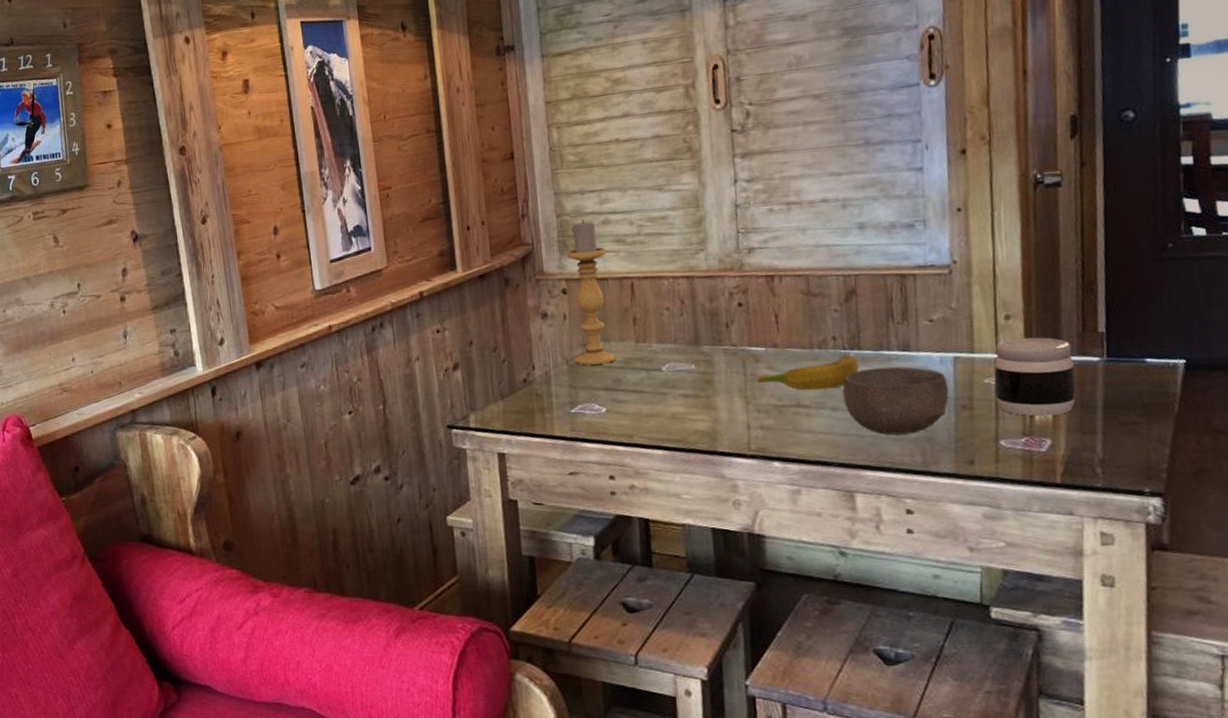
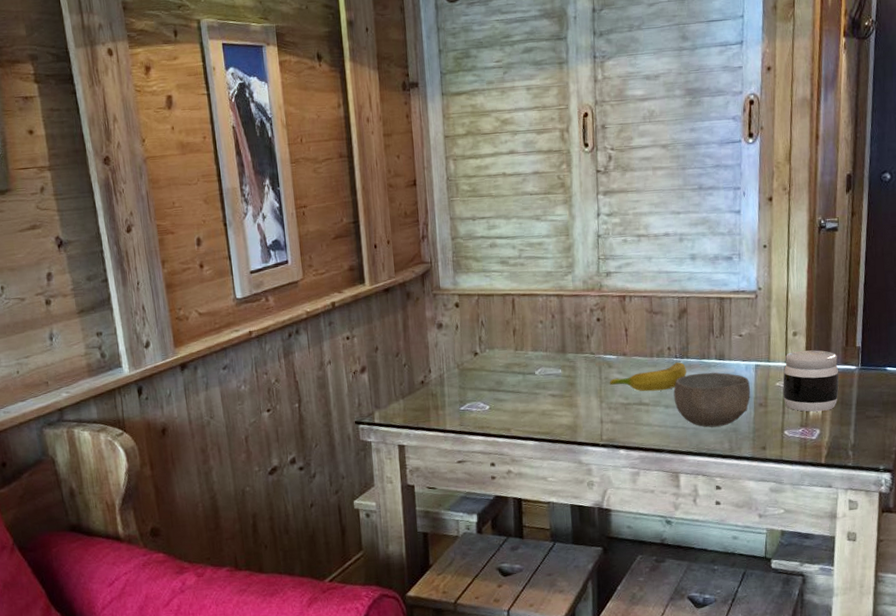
candle holder: present [567,220,616,366] -> none [460,243,498,370]

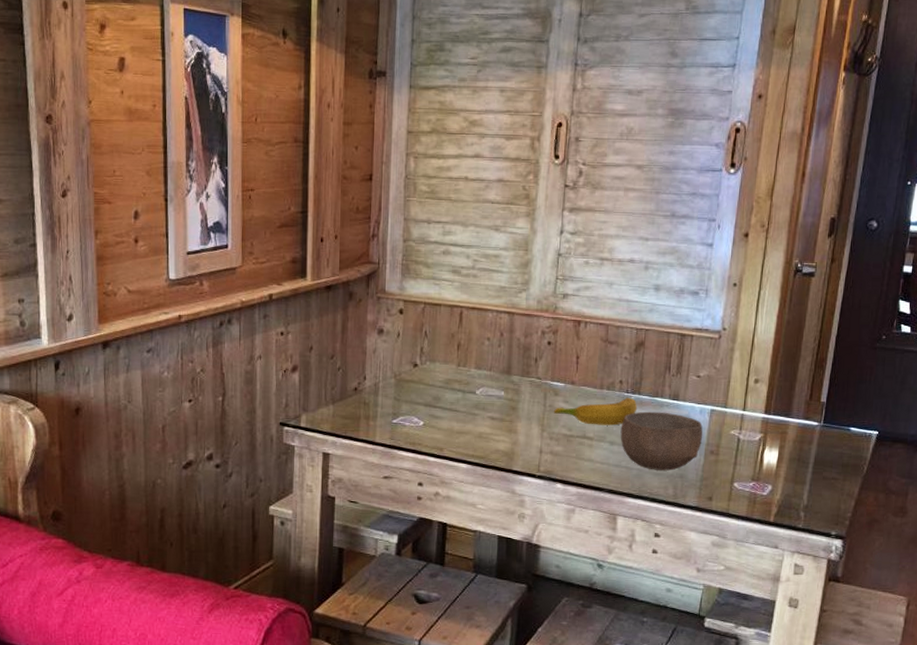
jar: present [783,350,839,412] -> none [737,399,799,466]

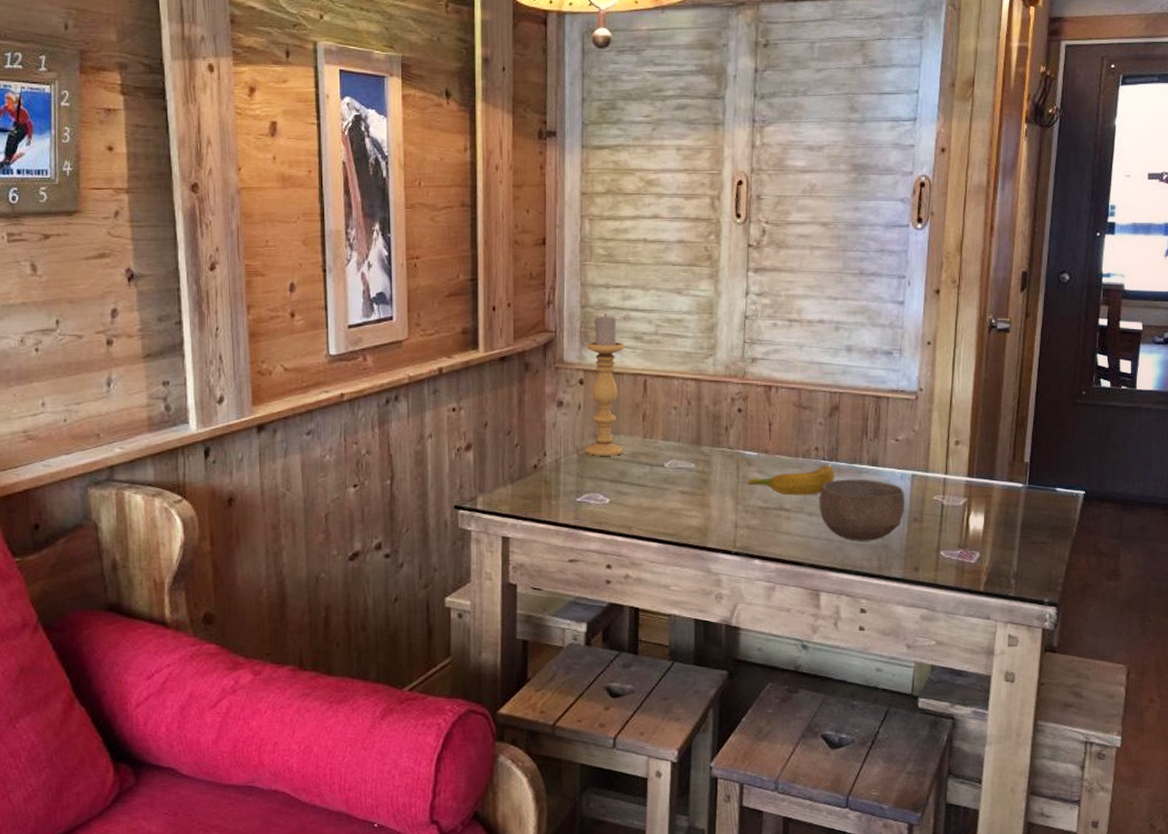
candle holder: none [402,248,442,382] -> present [585,314,624,456]

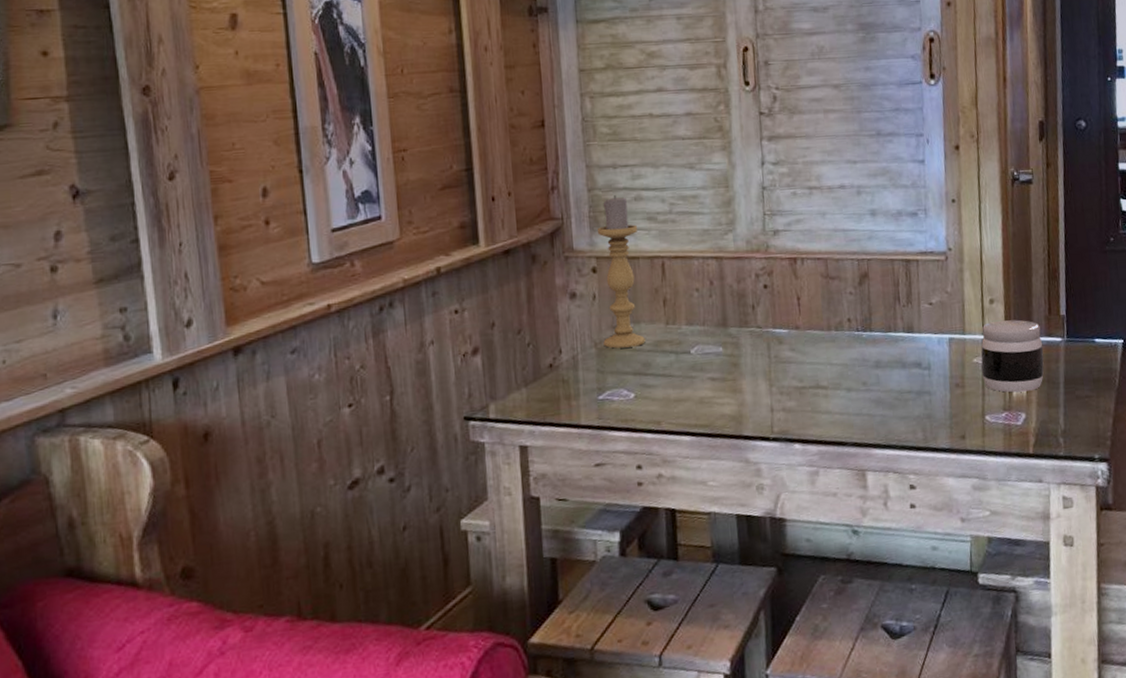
banana: present [748,464,836,496] -> none [780,336,871,372]
bowl: present [819,479,905,541] -> none [856,347,945,414]
jar: none [941,461,1004,532] -> present [981,319,1044,393]

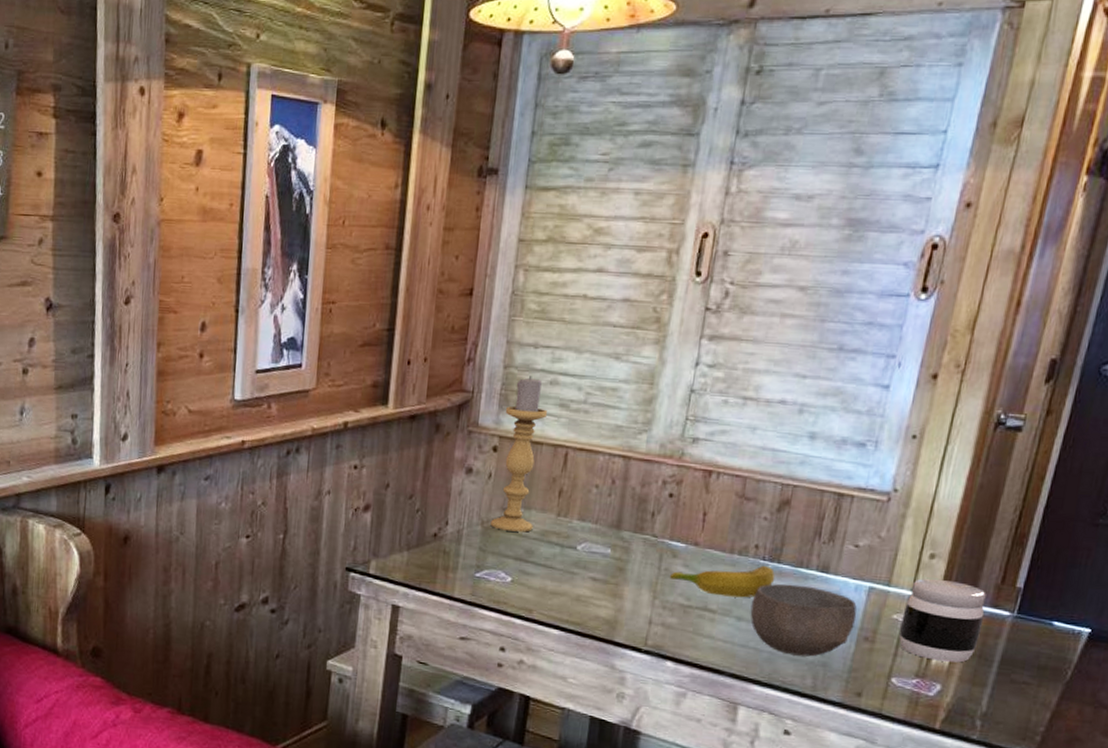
banana: none [780,336,871,372] -> present [670,565,775,598]
bowl: none [856,347,945,414] -> present [750,583,857,657]

